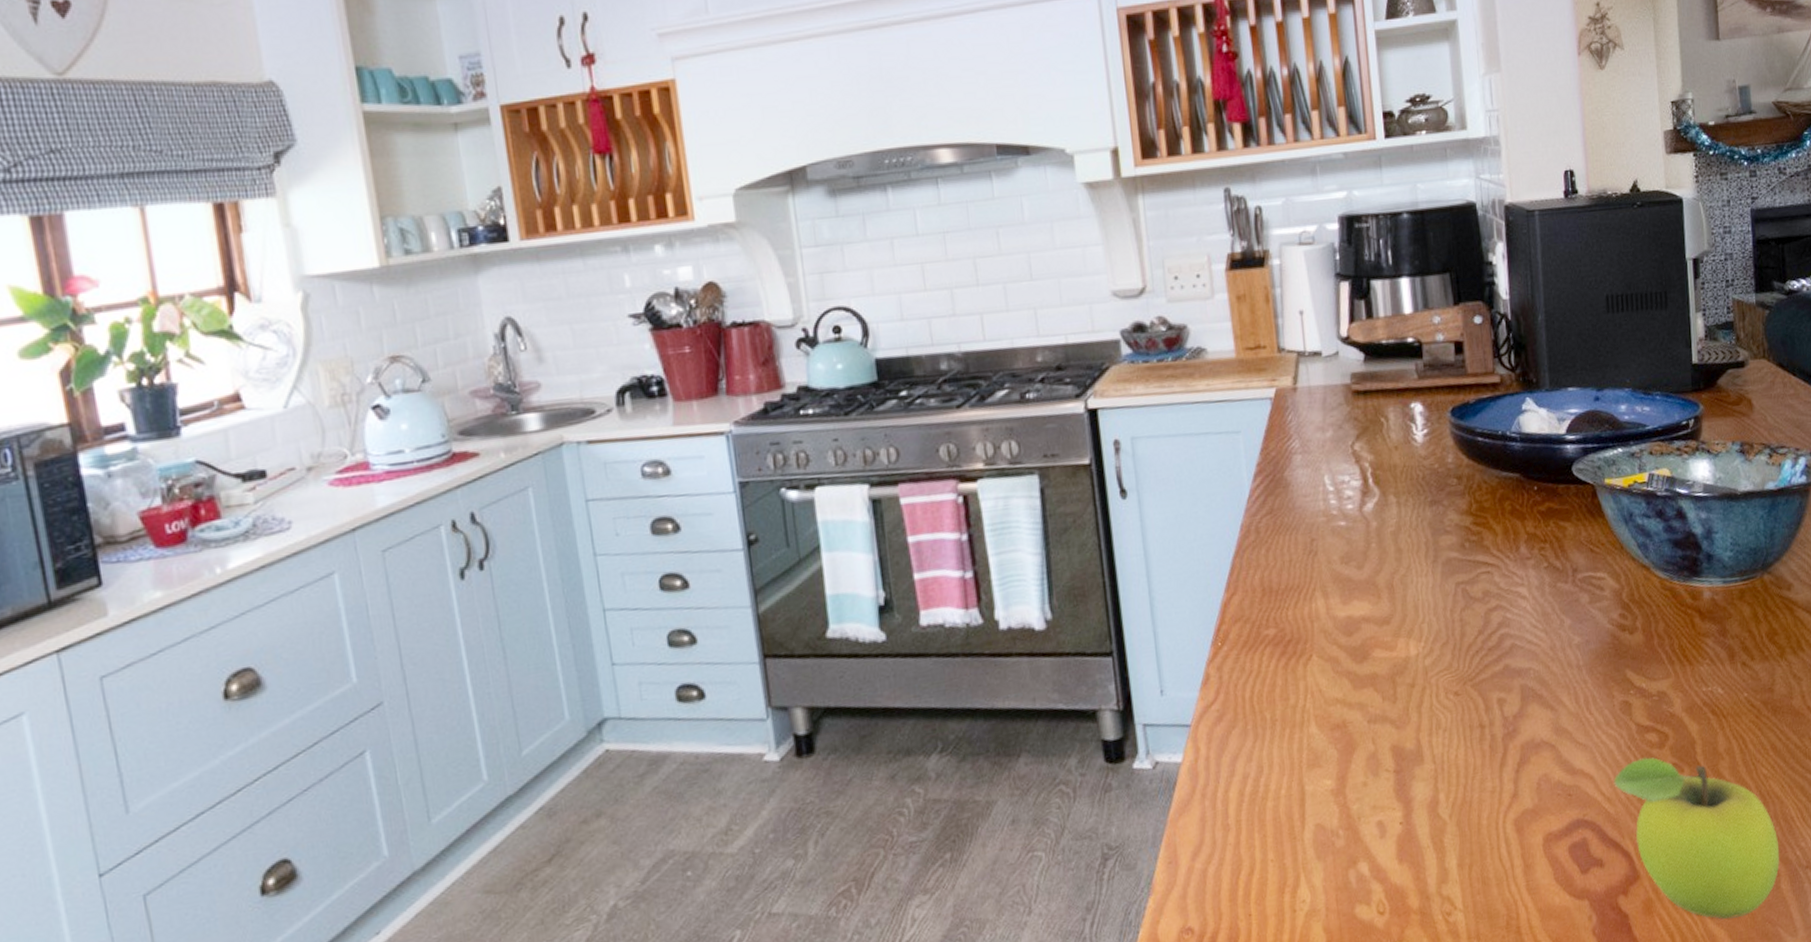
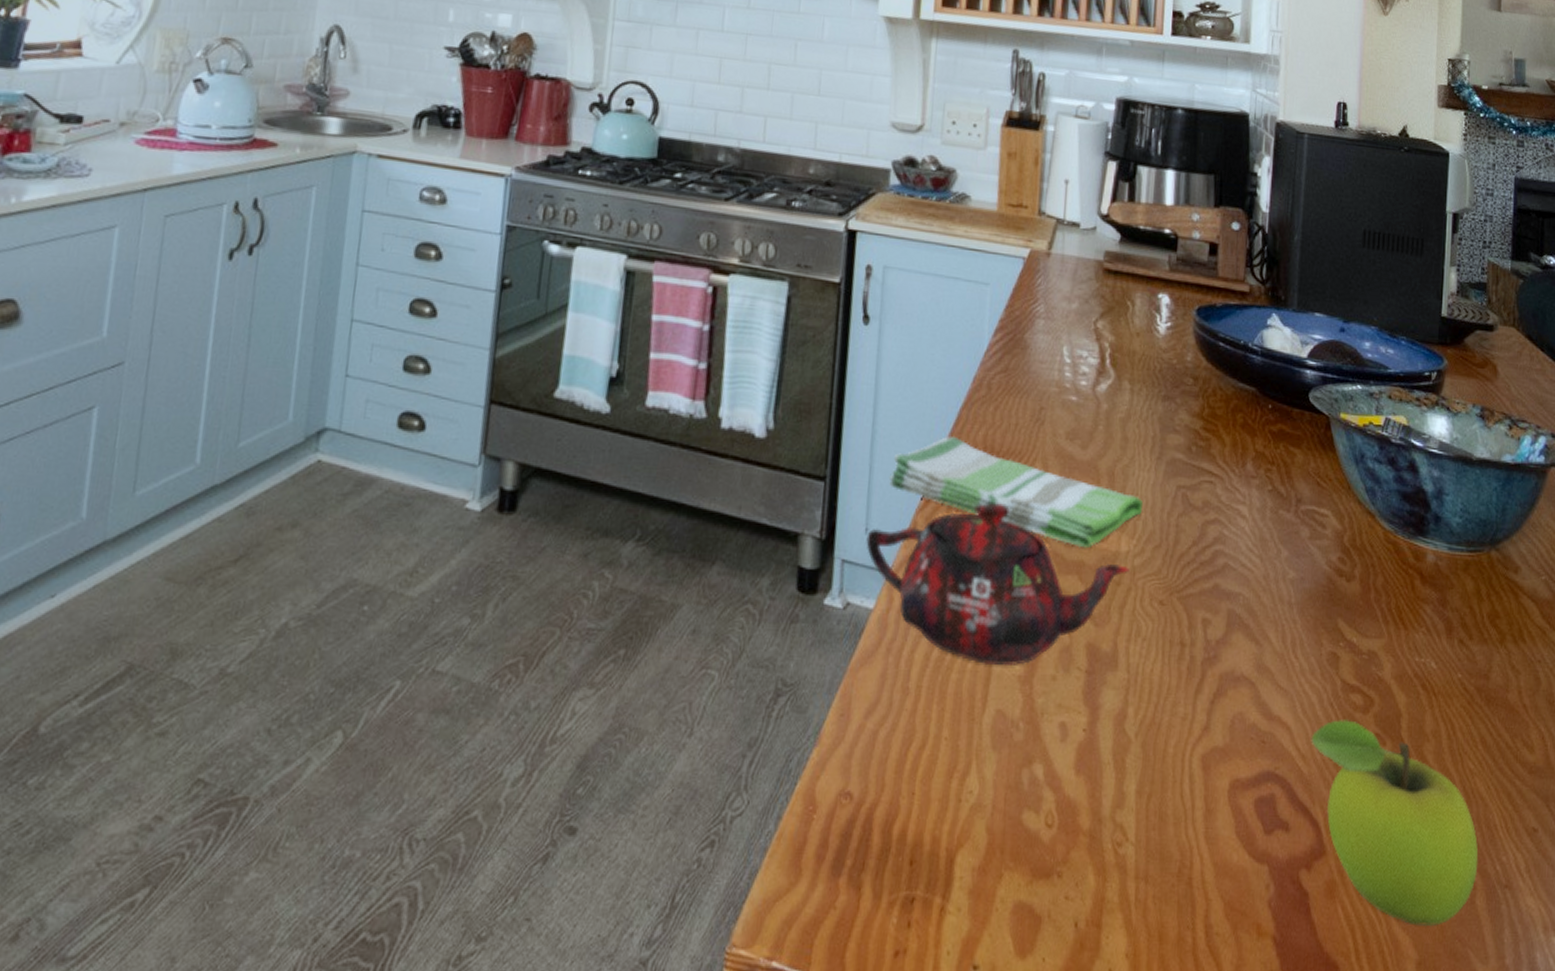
teapot: none [1163,638,1422,788] -> present [866,503,1130,666]
dish towel: none [1174,585,1426,662] -> present [888,435,1144,549]

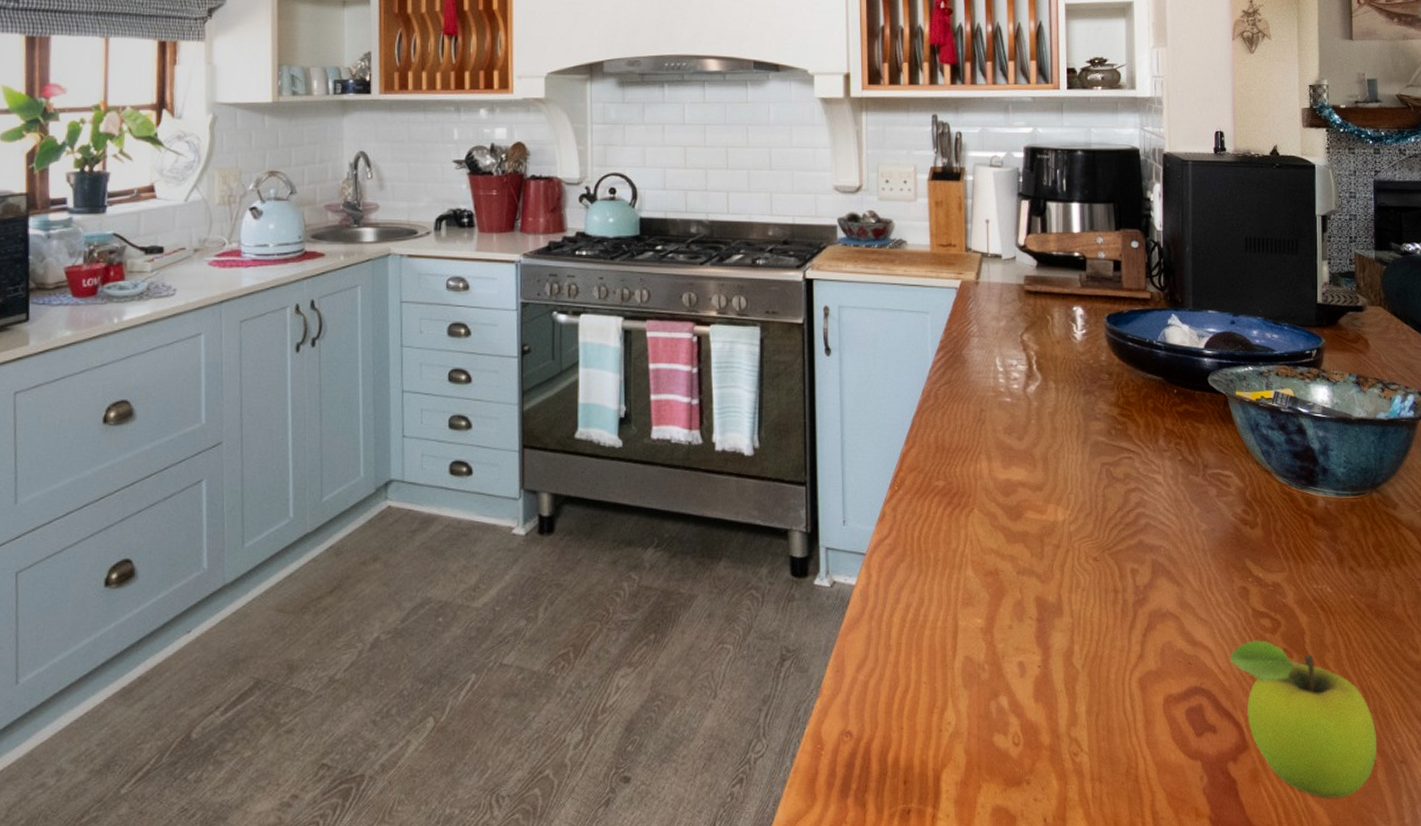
teapot: present [866,503,1130,666] -> none [844,491,1067,622]
dish towel: present [888,435,1144,549] -> none [858,439,1074,521]

